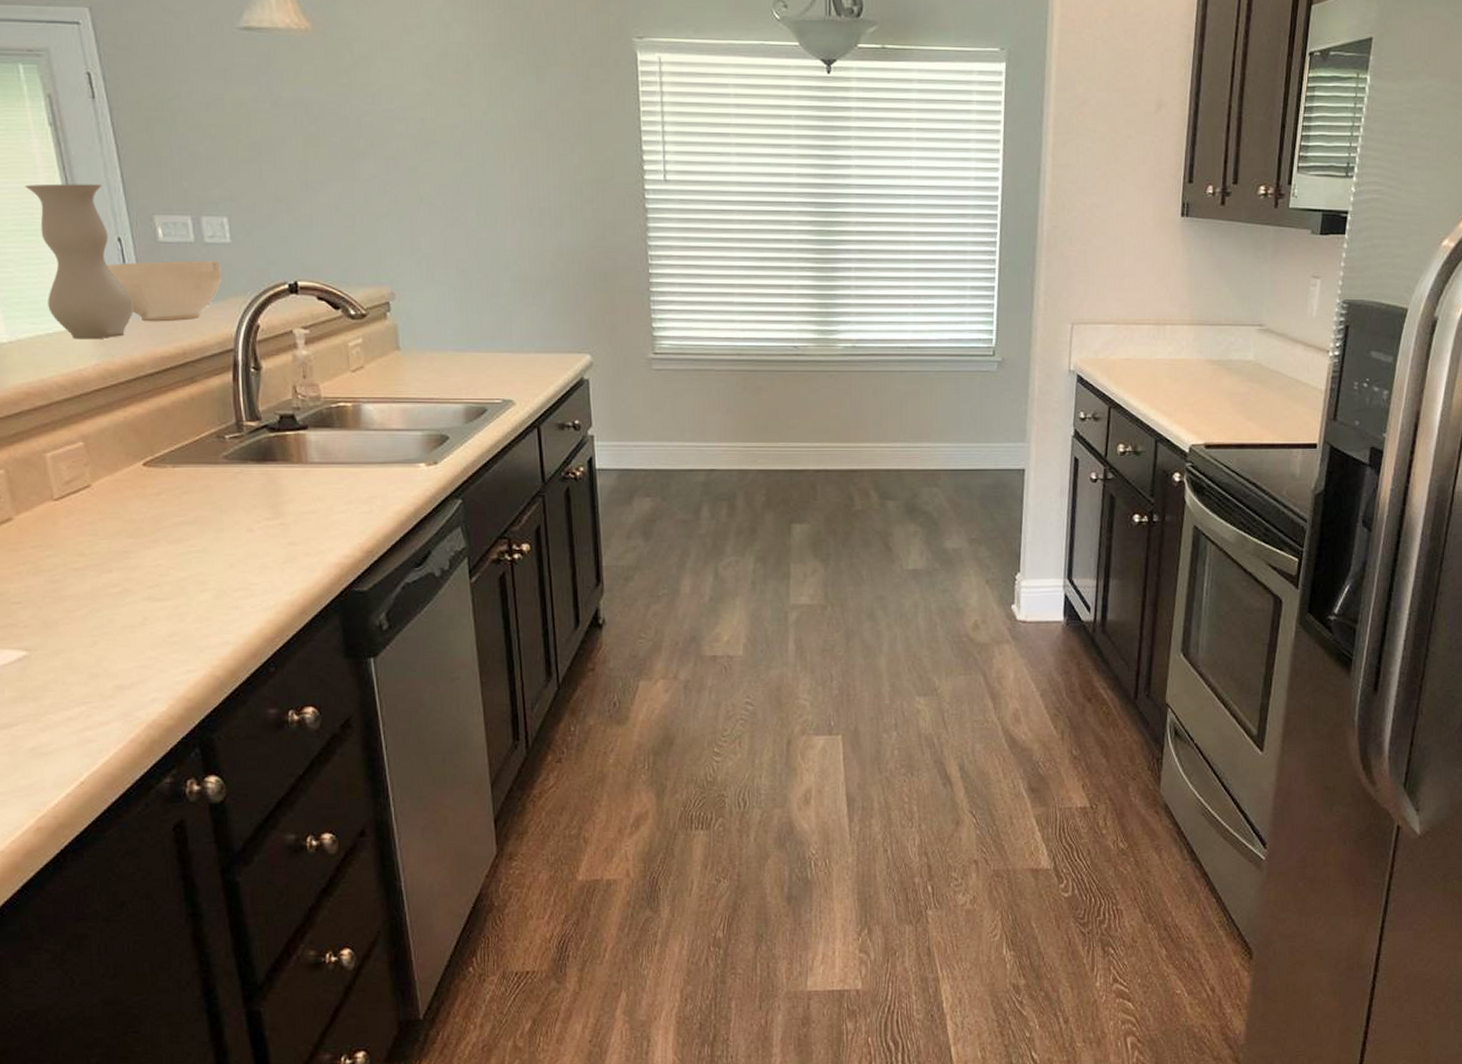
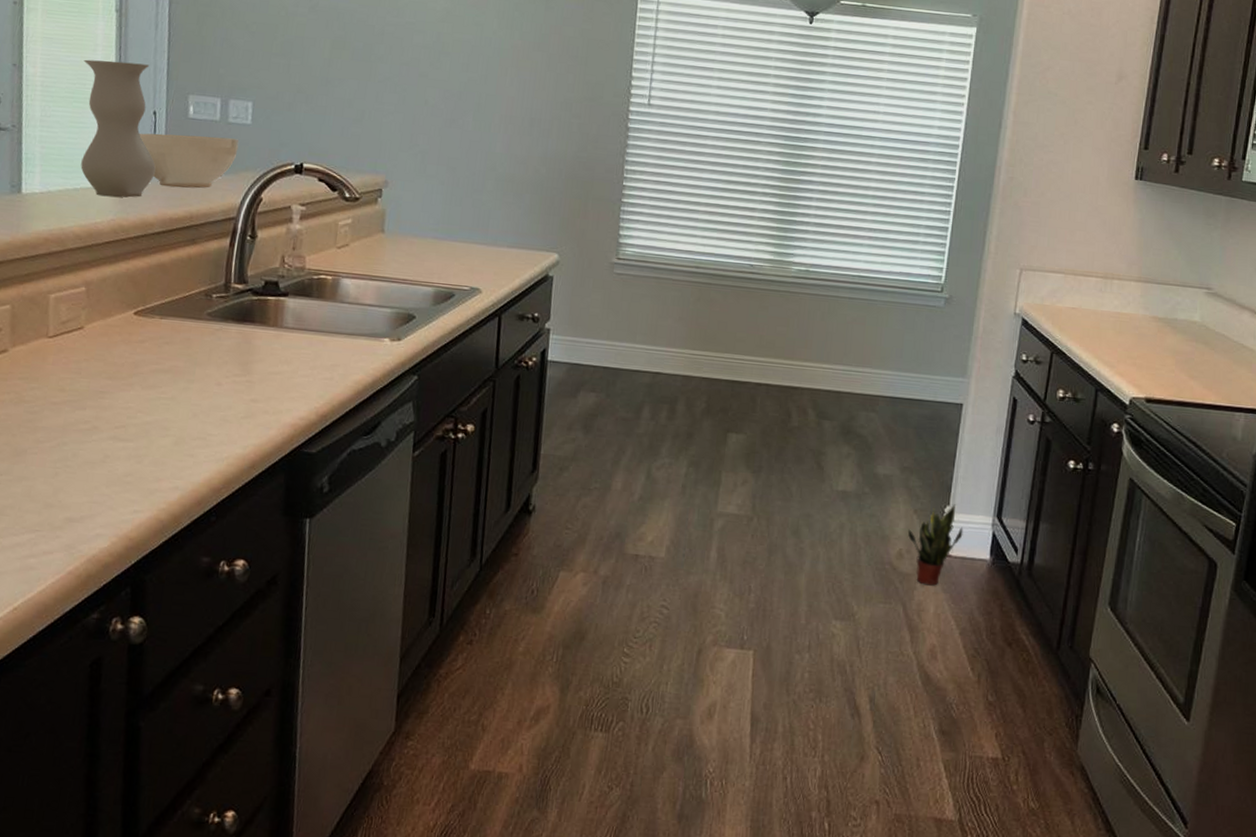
potted plant: none [981,570,1036,653] -> present [907,504,963,586]

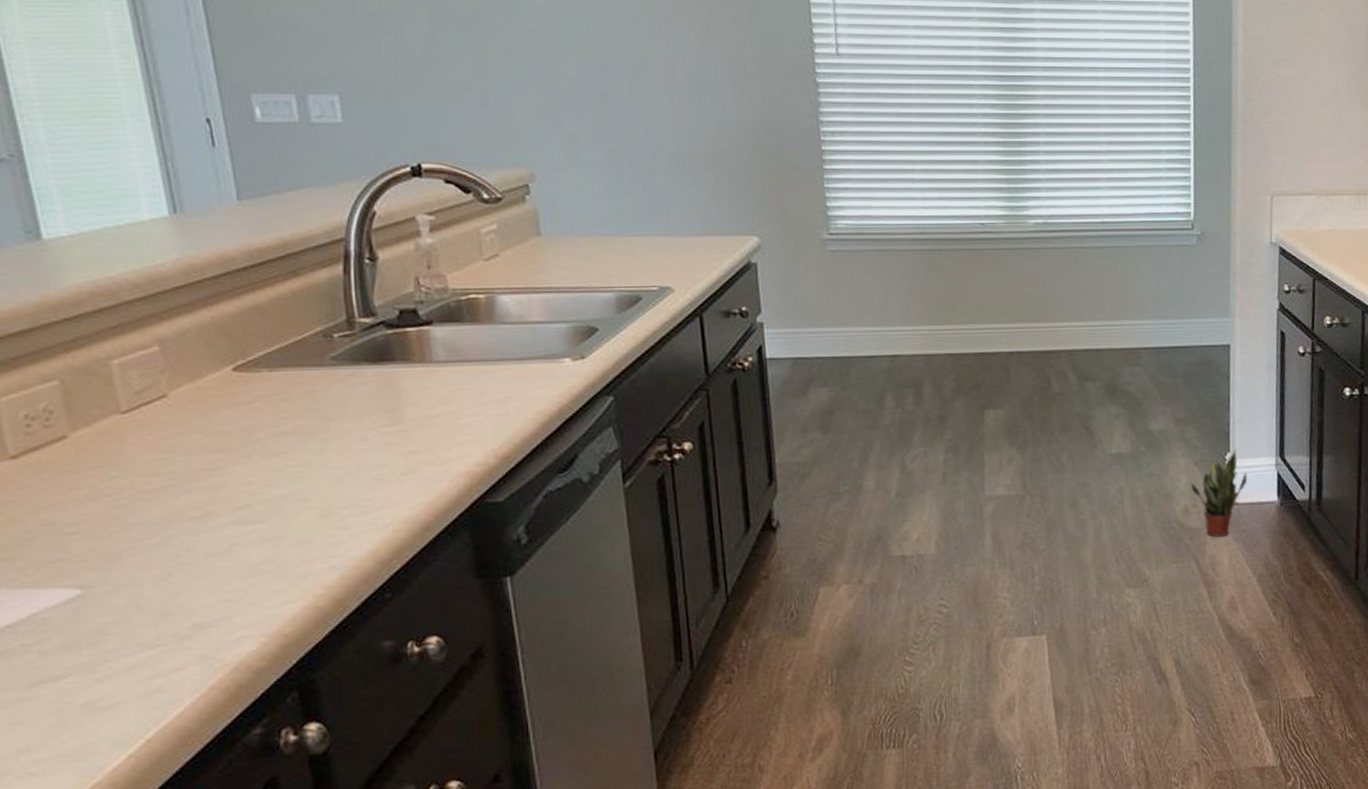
vase: present [80,59,156,198] -> none [93,60,224,232]
bowl: present [139,133,240,189] -> none [192,142,332,211]

